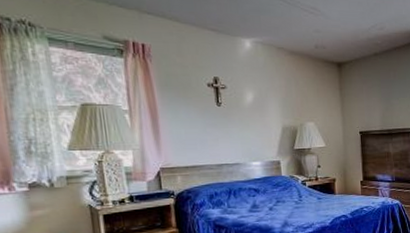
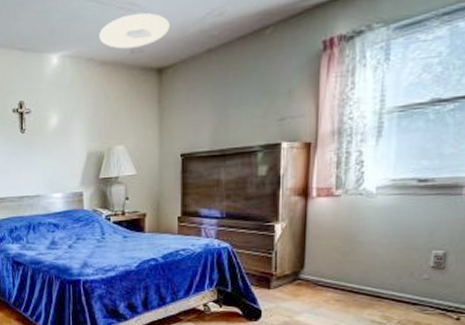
ceiling light: none [287,16,346,44] -> present [99,12,171,49]

